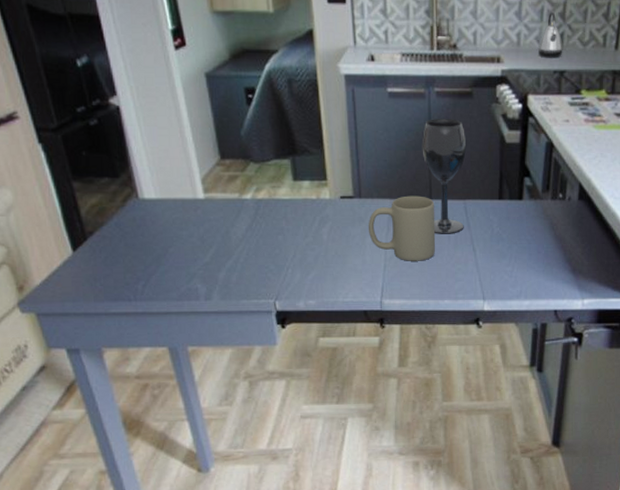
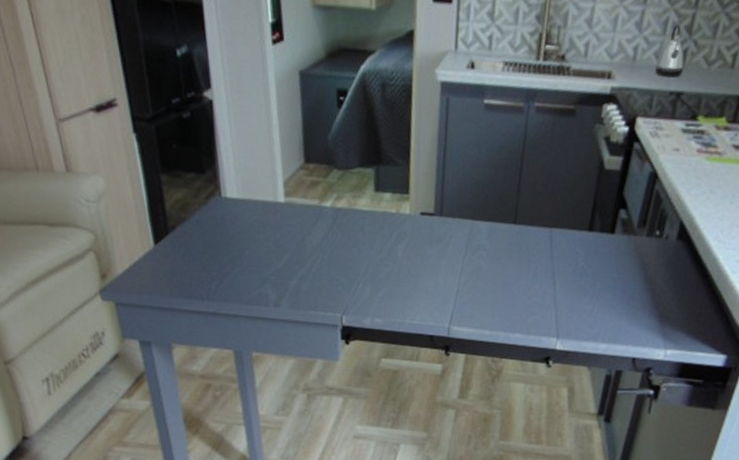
mug: present [368,195,436,261] -> none [445,218,519,290]
wine glass: present [422,118,467,234] -> none [512,136,562,264]

